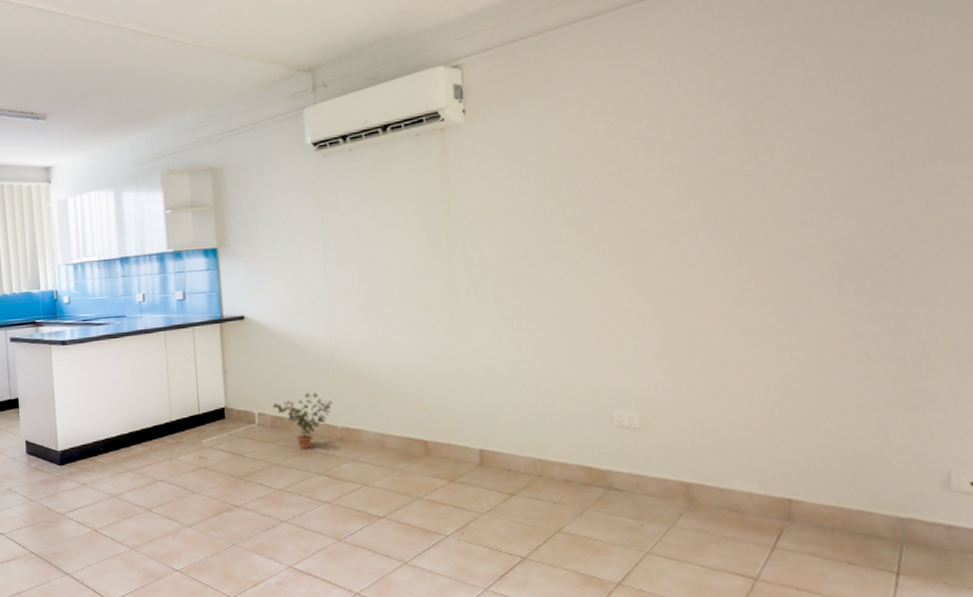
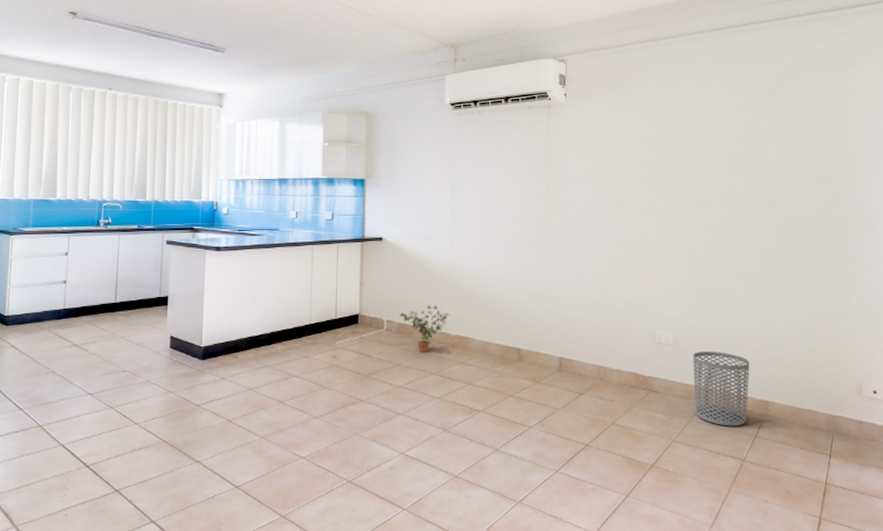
waste bin: none [671,435,761,534] -> present [693,352,750,427]

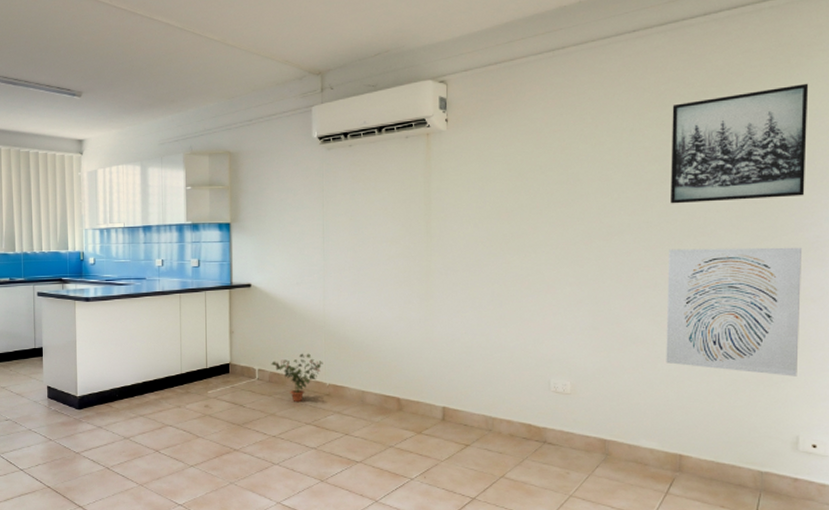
waste bin: present [693,352,750,427] -> none [594,401,661,482]
wall art: none [752,216,860,330] -> present [666,247,801,376]
wall art: none [753,81,860,177] -> present [670,83,809,204]

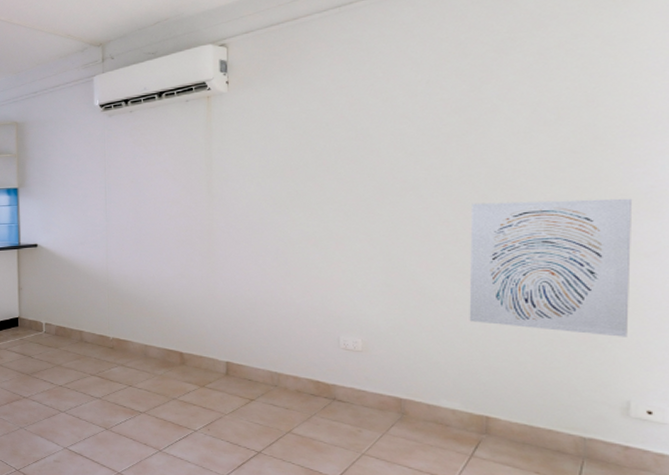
potted plant: present [271,353,323,403] -> none [57,309,107,355]
wall art: present [670,83,809,204] -> none [473,21,639,157]

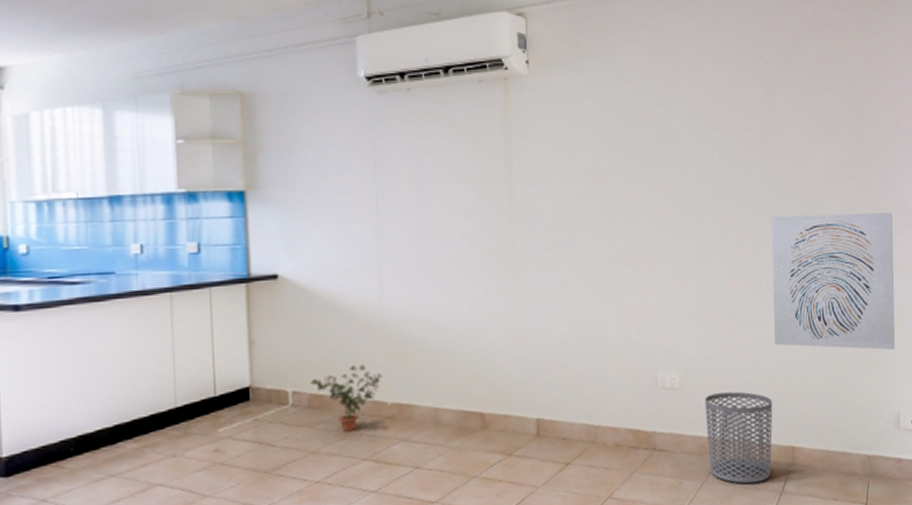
potted plant: none [57,309,107,355] -> present [310,364,383,433]
waste bin: none [388,359,465,443] -> present [705,391,773,484]

